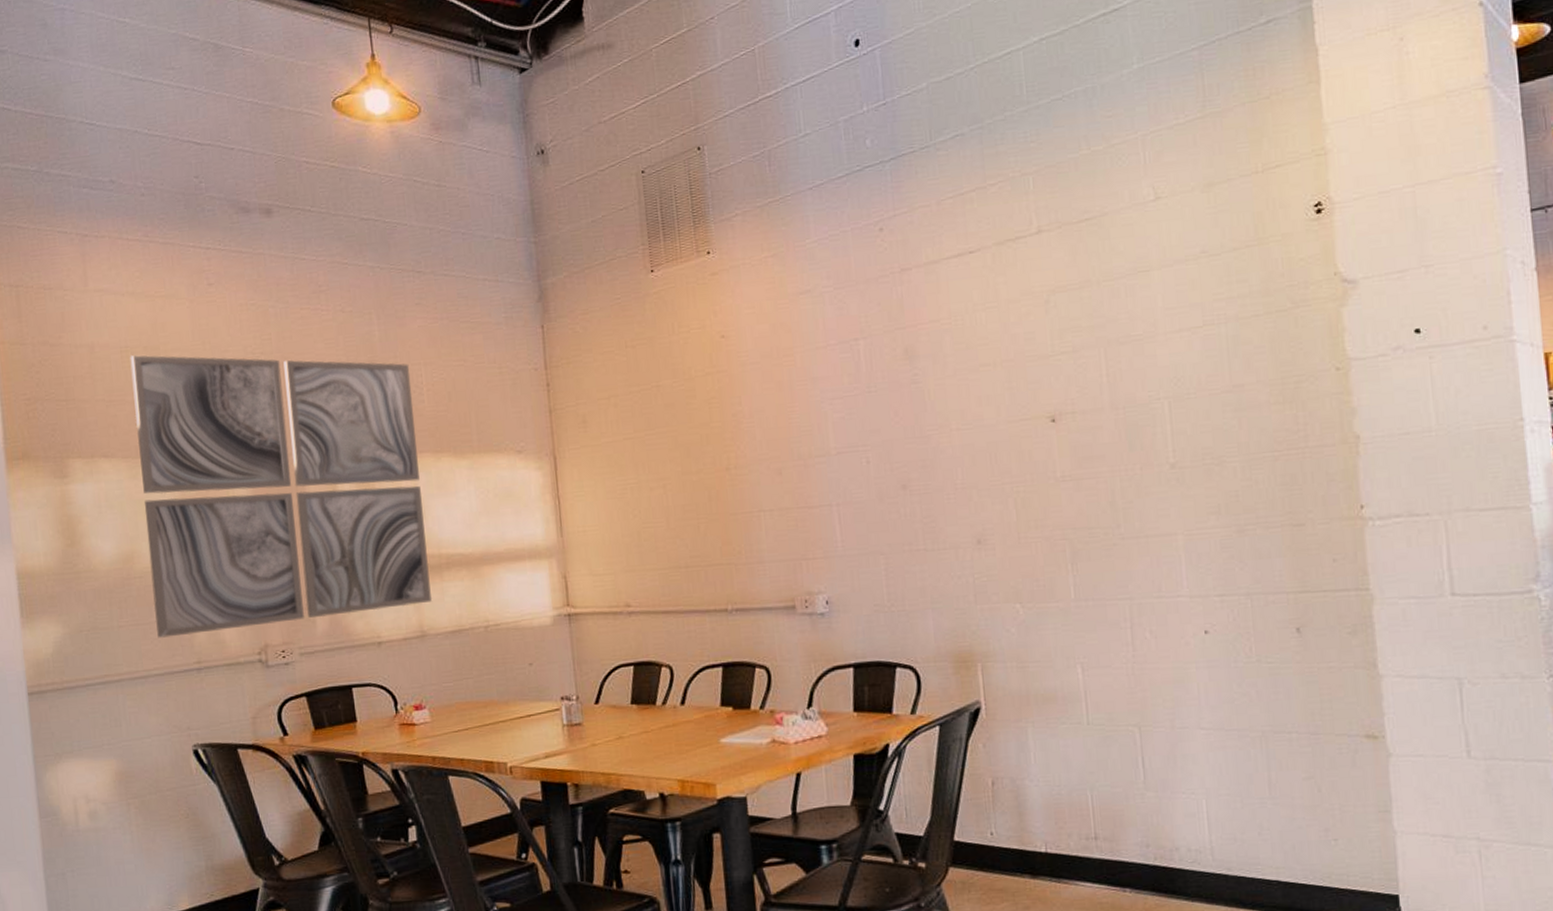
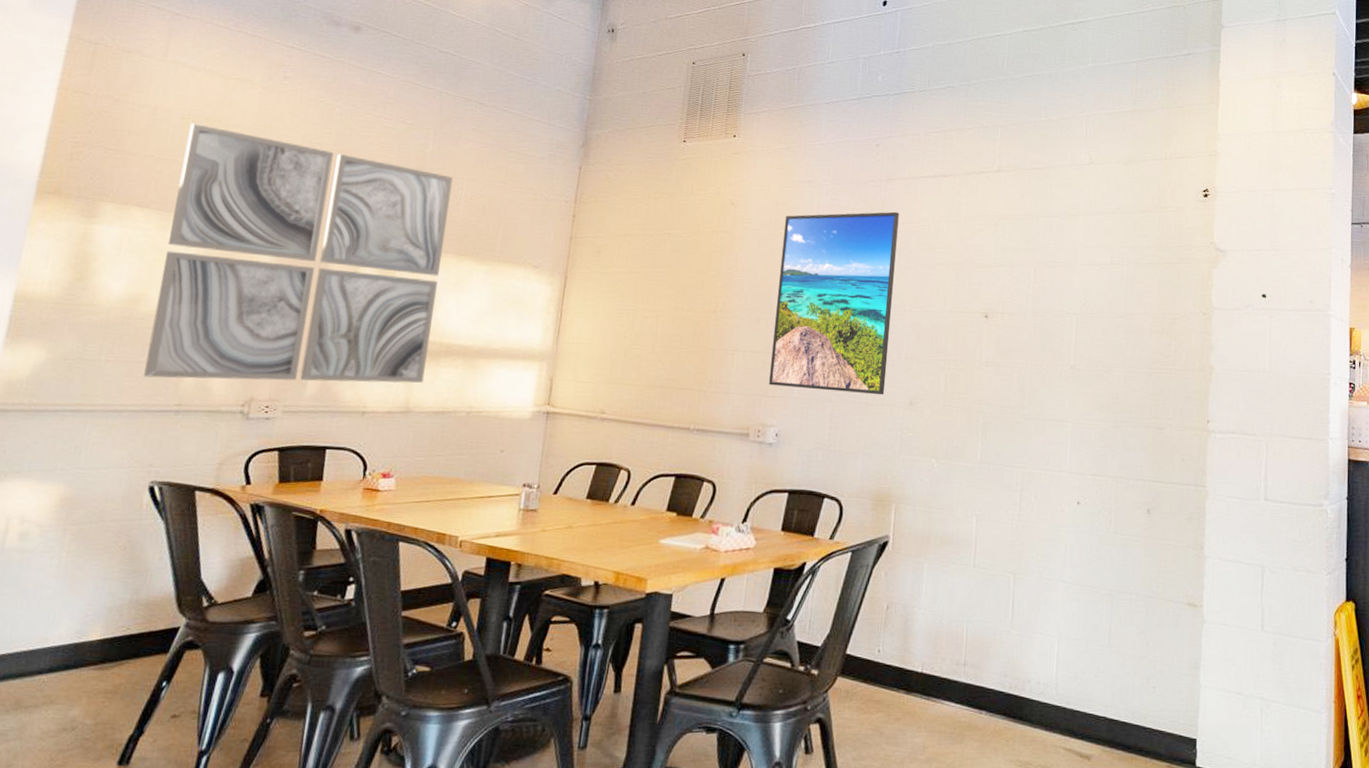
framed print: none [787,309,945,546] -> present [769,211,899,395]

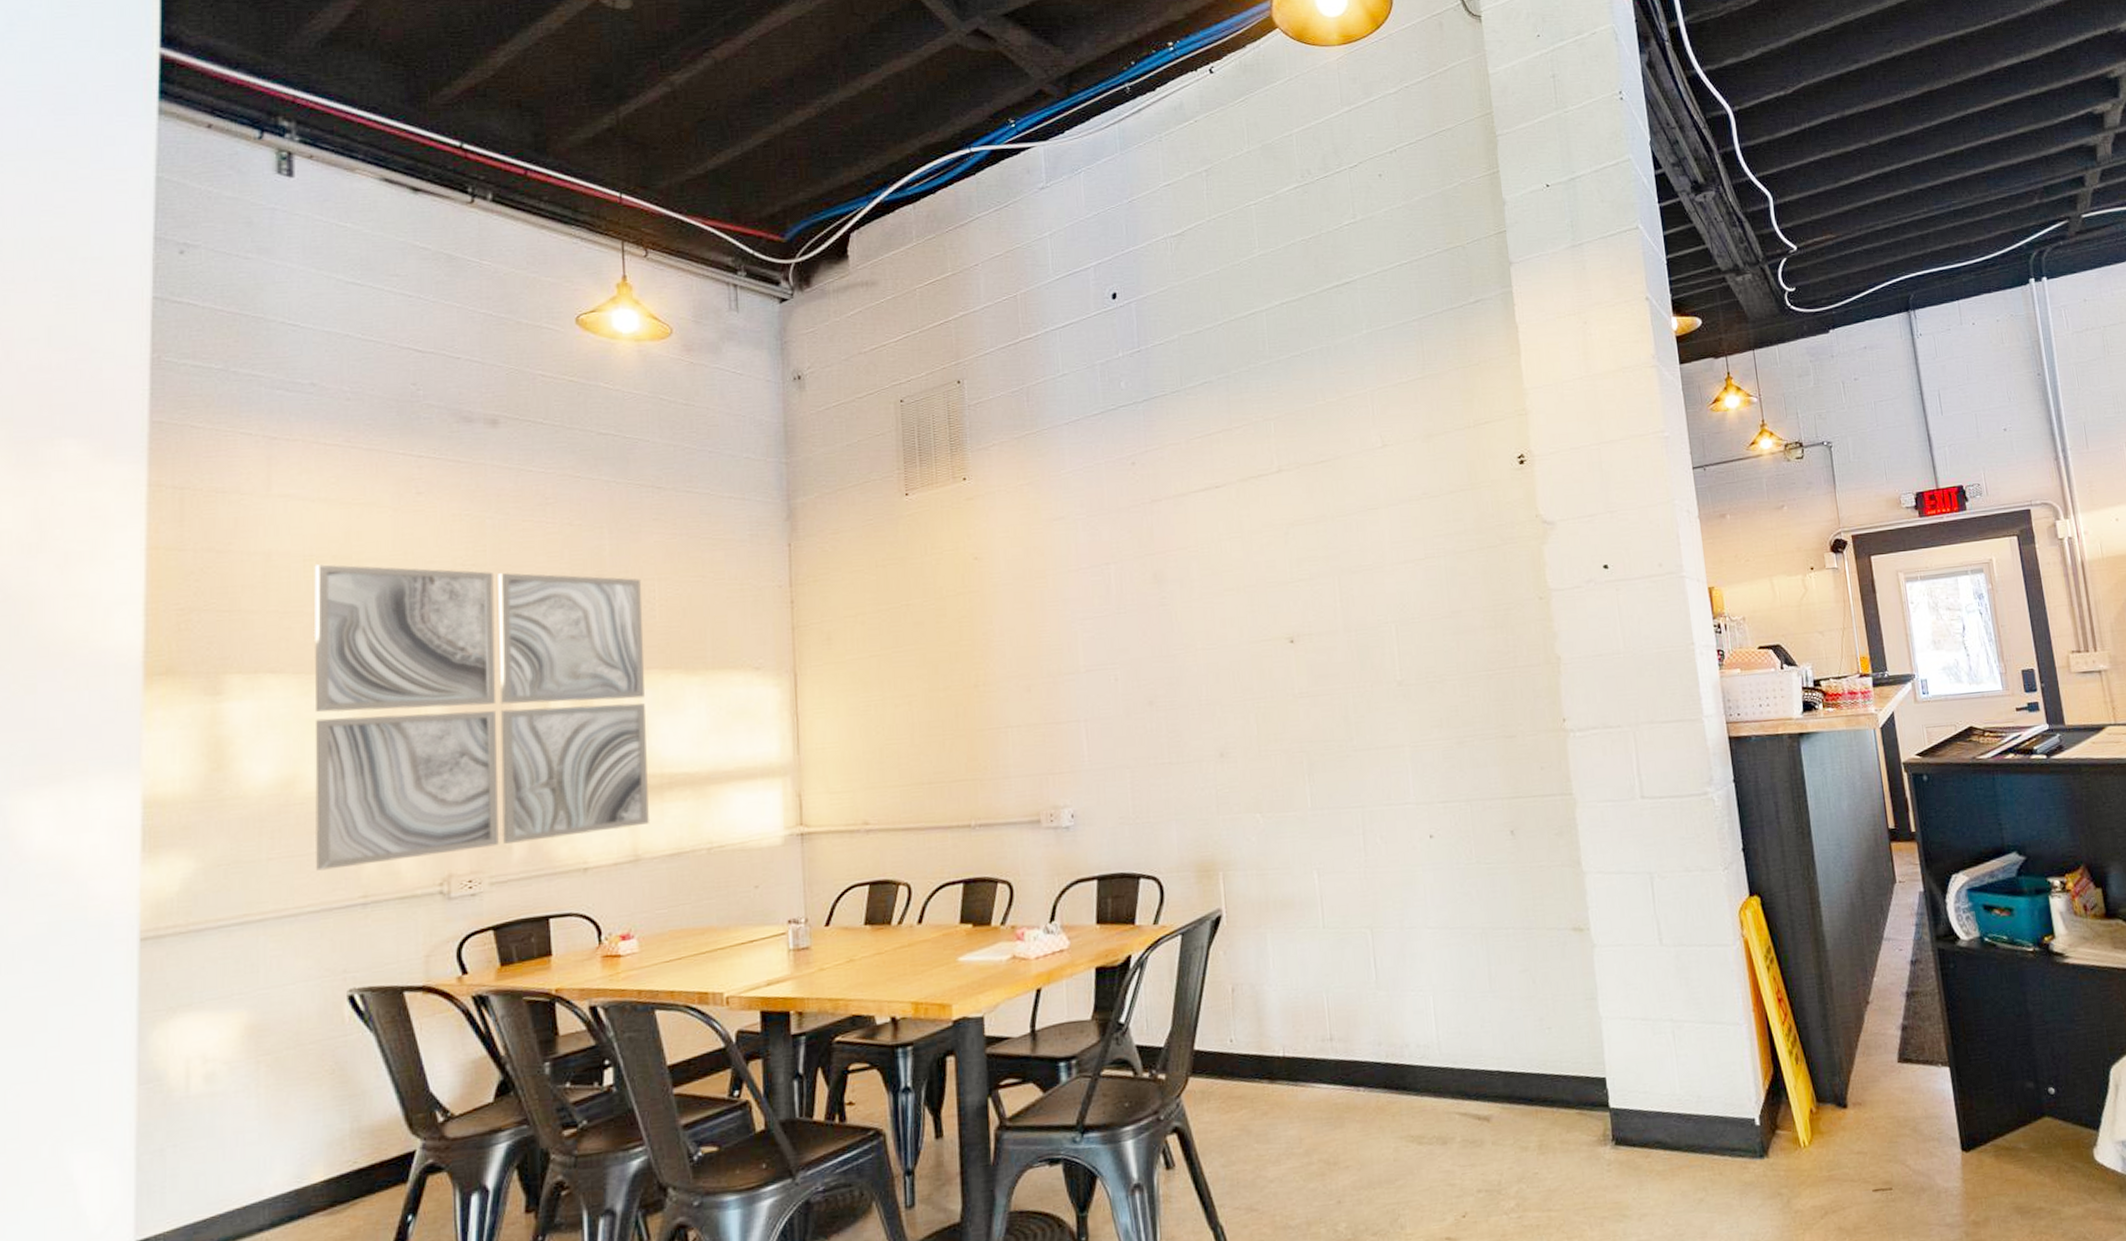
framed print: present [769,211,899,395] -> none [1039,537,1189,761]

